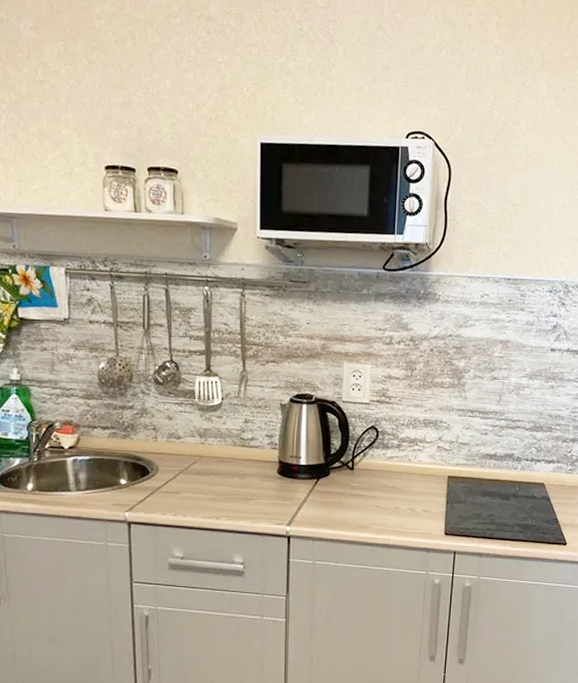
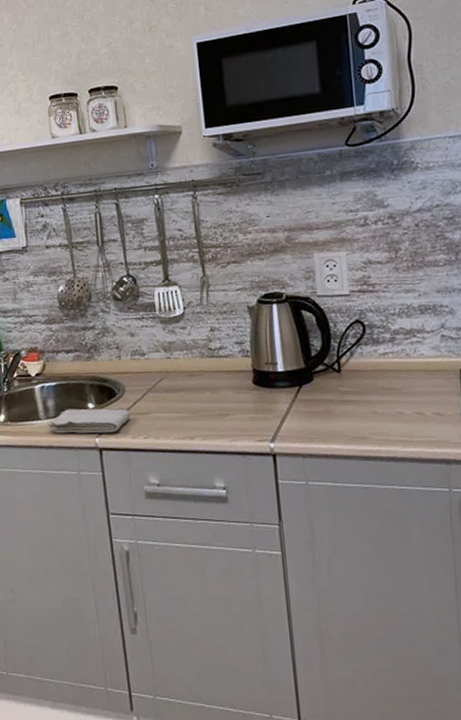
washcloth: none [78,483,162,508] -> present [48,408,131,433]

